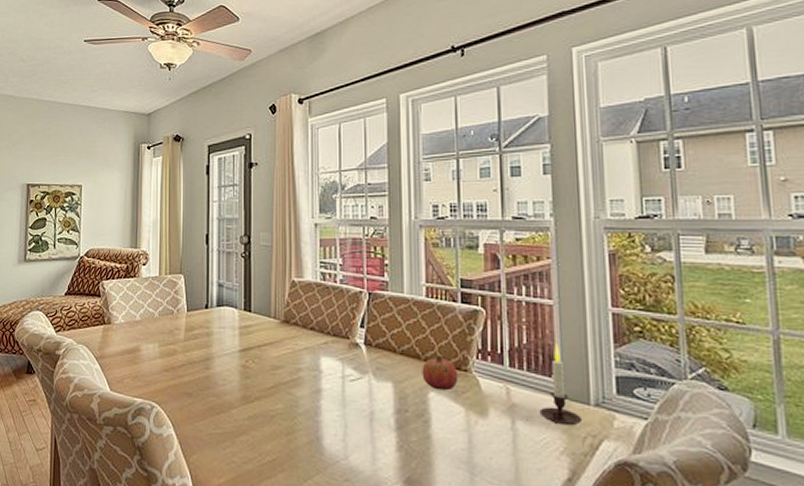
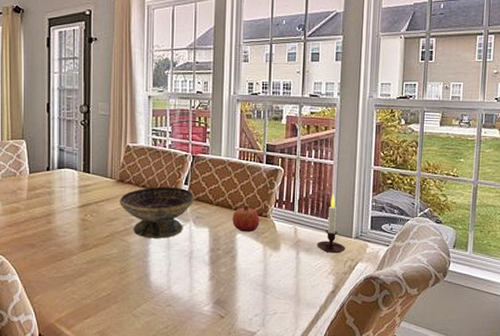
decorative bowl: none [285,329,374,393] -> present [120,187,195,238]

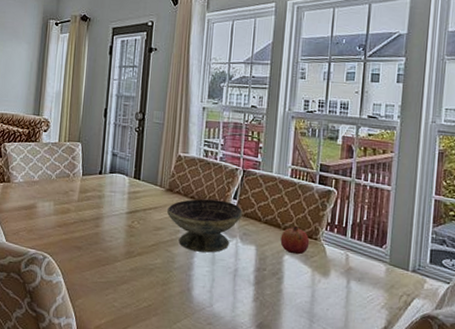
candle: present [316,193,346,254] -> none [369,221,402,287]

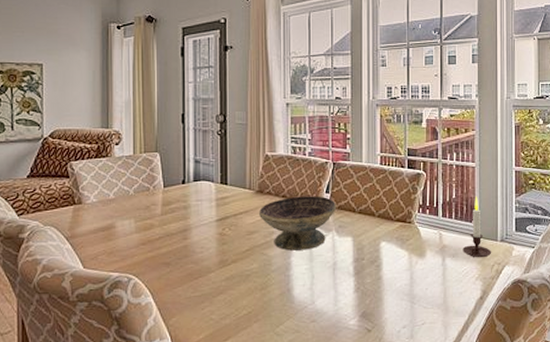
fruit: present [280,225,310,255] -> none [376,211,404,240]
candle: none [369,221,402,287] -> present [462,196,492,258]

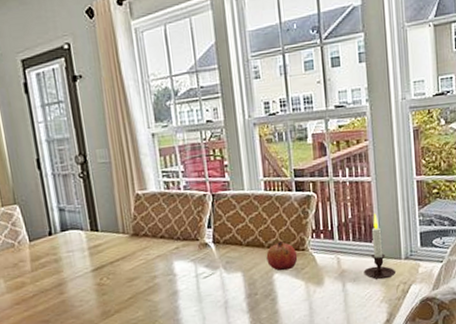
decorative bowl: present [259,196,337,251] -> none [137,232,222,294]
fruit: none [376,211,404,240] -> present [266,240,298,271]

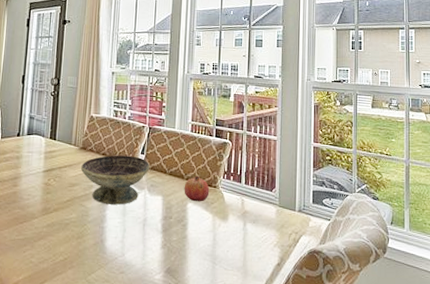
decorative bowl: none [137,232,222,294] -> present [81,155,150,205]
candle: present [363,213,397,280] -> none [262,167,290,226]

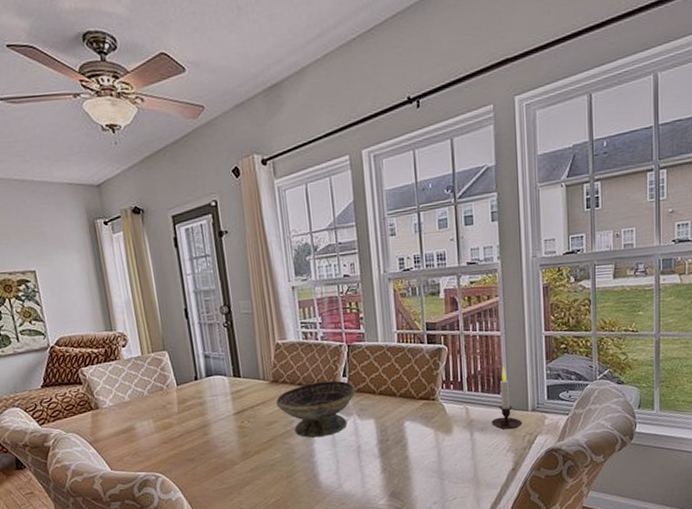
fruit: present [184,175,210,202] -> none [398,390,428,420]
candle: none [262,167,290,226] -> present [491,366,523,431]

